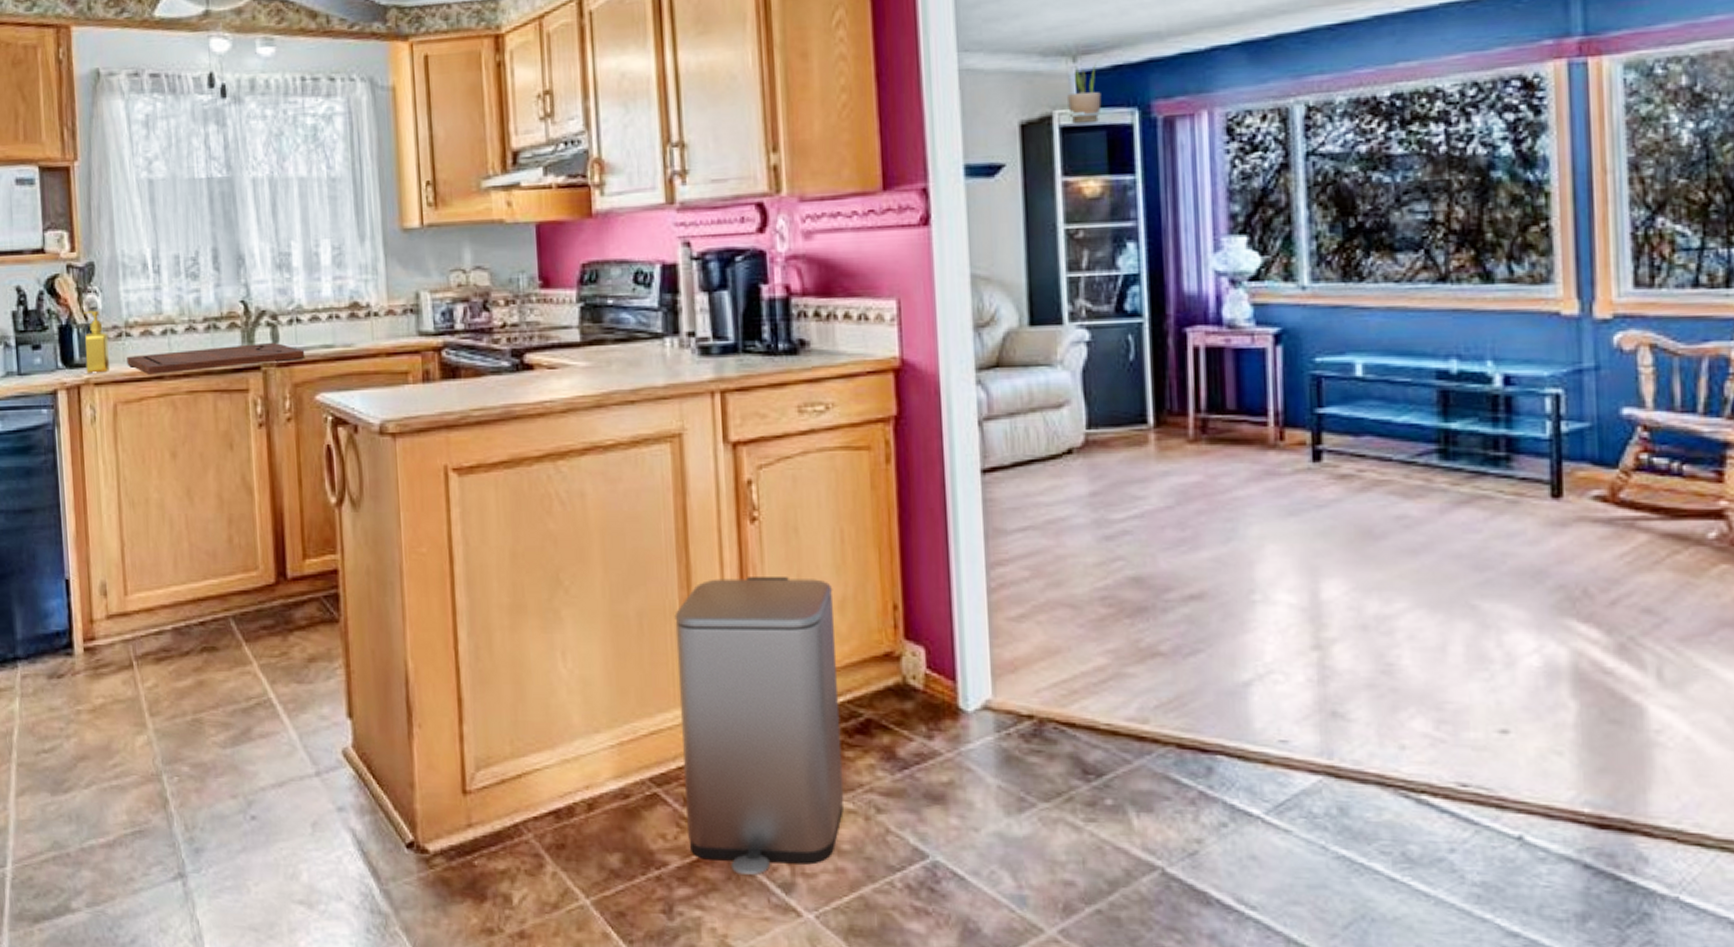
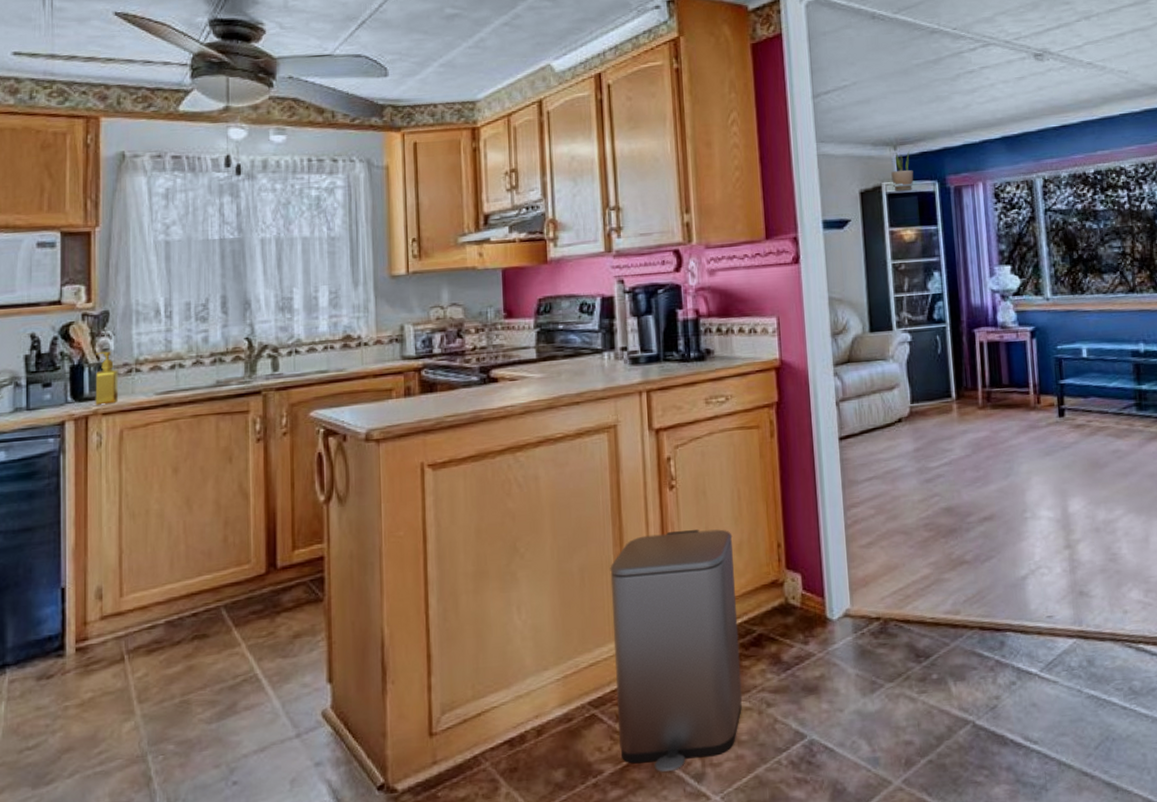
cutting board: present [127,342,305,376] -> none [135,370,302,404]

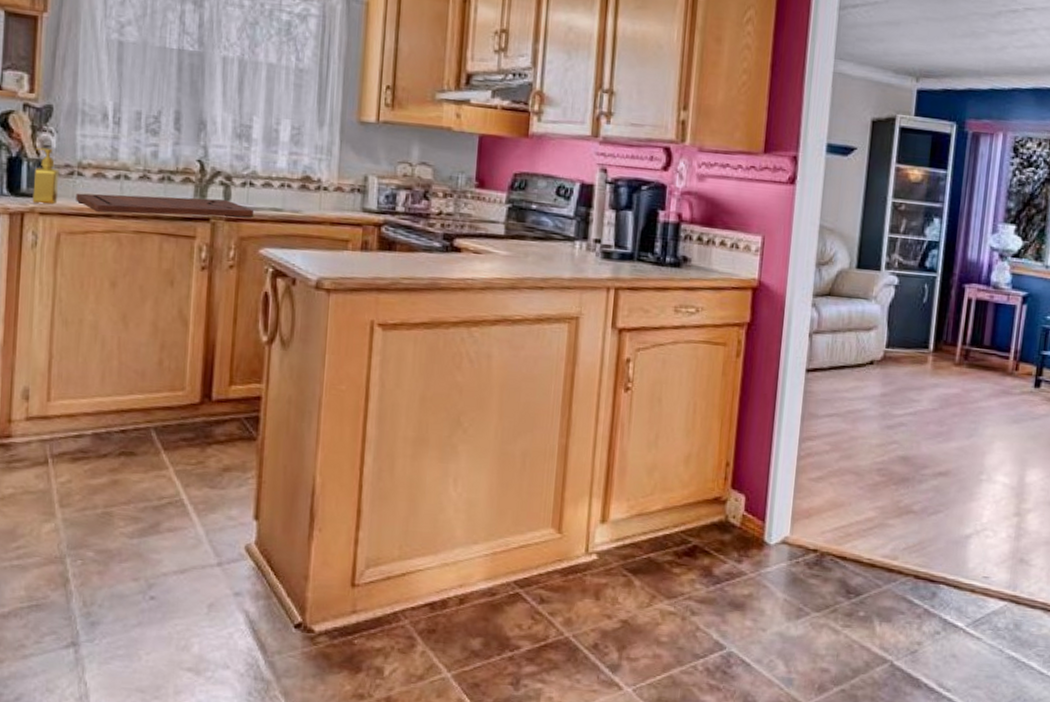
cutting board: none [135,370,302,404] -> present [76,193,254,217]
pedal bin: present [610,529,743,773] -> none [540,431,682,659]
potted plant: present [891,150,914,192] -> none [908,85,933,129]

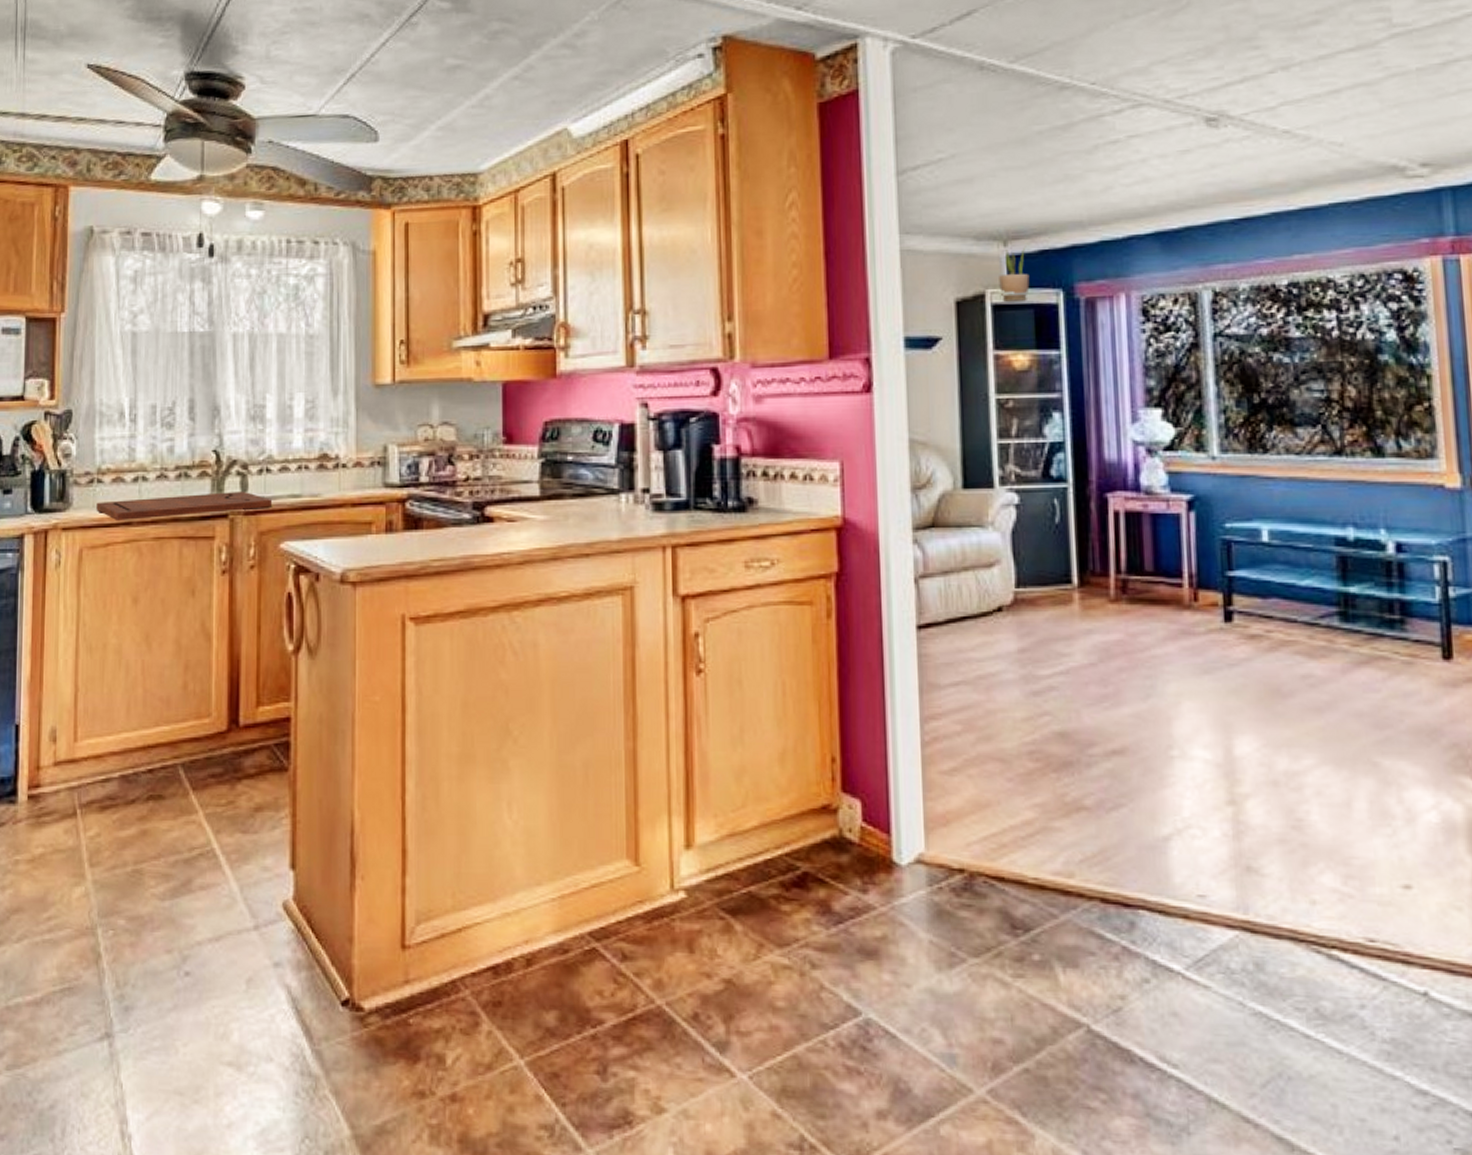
soap dispenser: present [32,147,60,205] -> none [55,456,80,520]
potted plant: none [908,85,933,129] -> present [999,247,1030,303]

